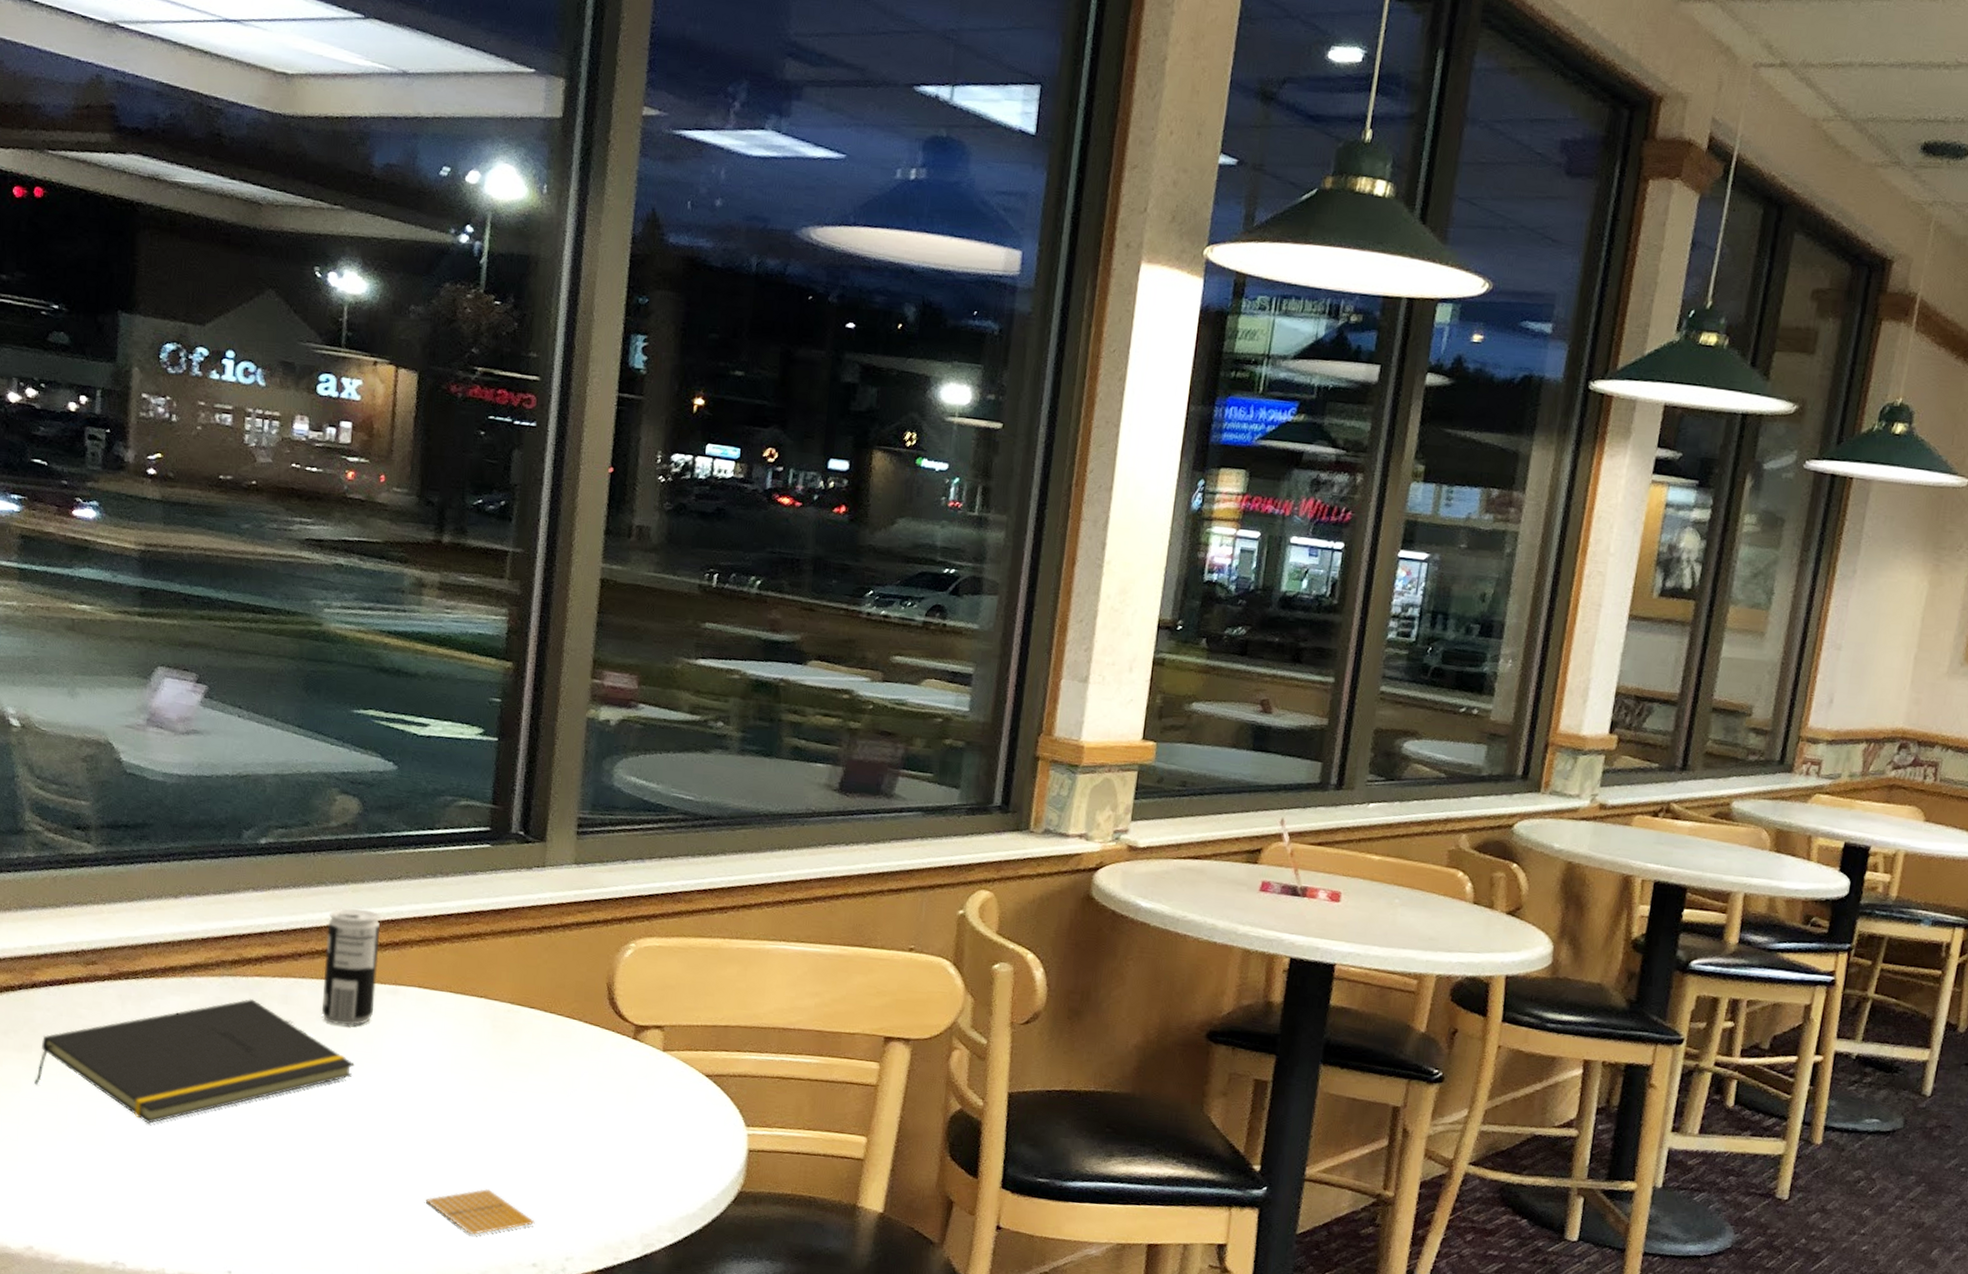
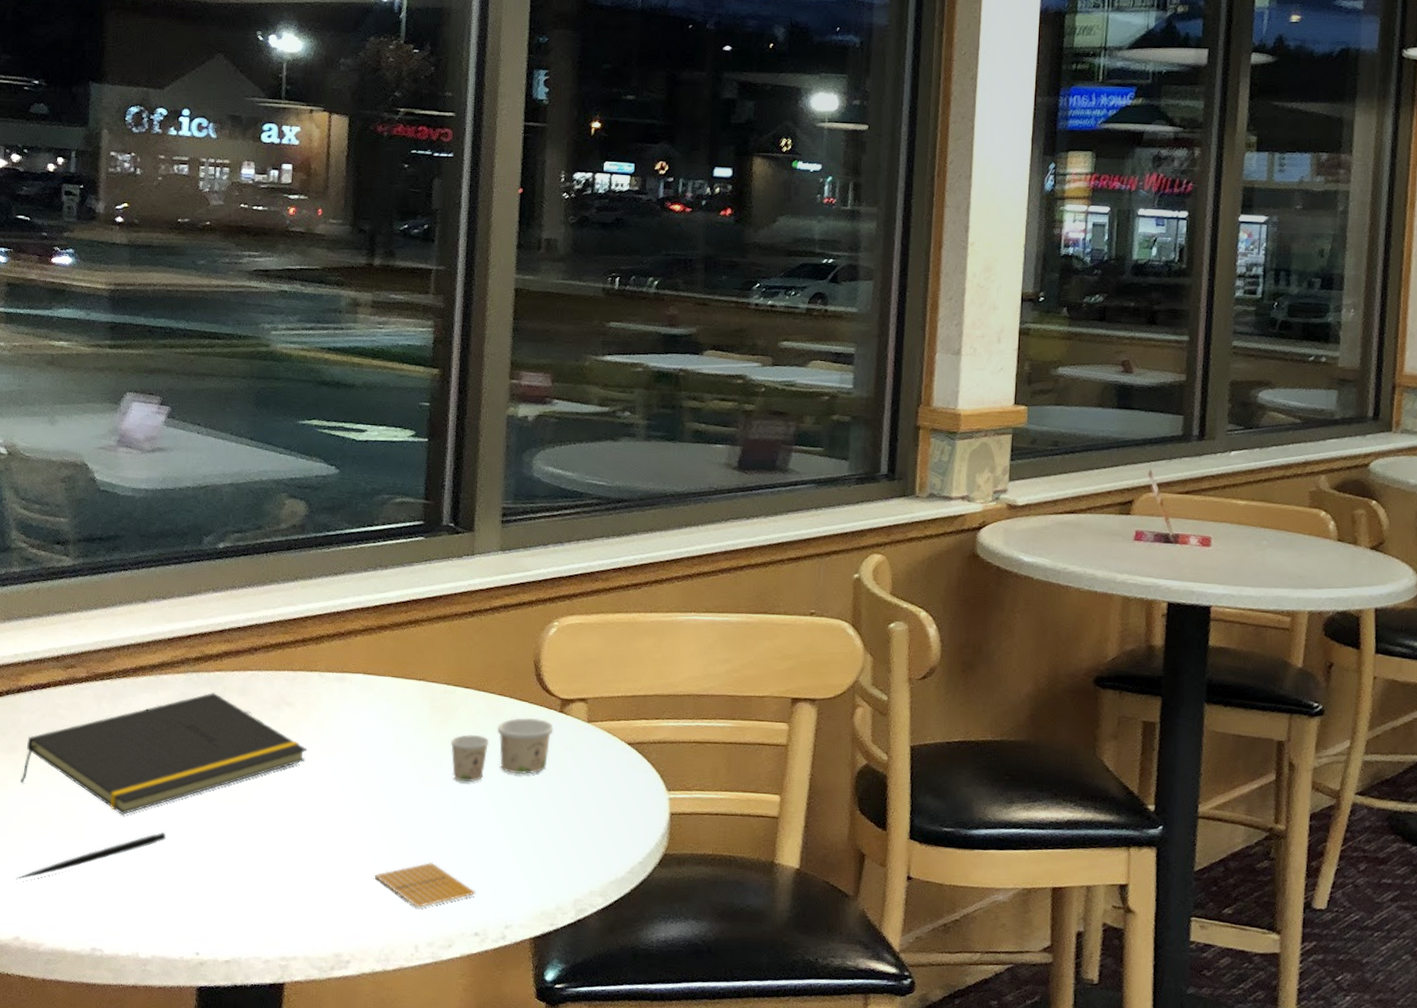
pen: none [29,1143,196,1187] -> present [16,831,166,880]
beverage can: present [321,908,380,1026] -> none [276,603,327,713]
paper cup: none [513,1042,626,1107] -> present [451,717,554,782]

